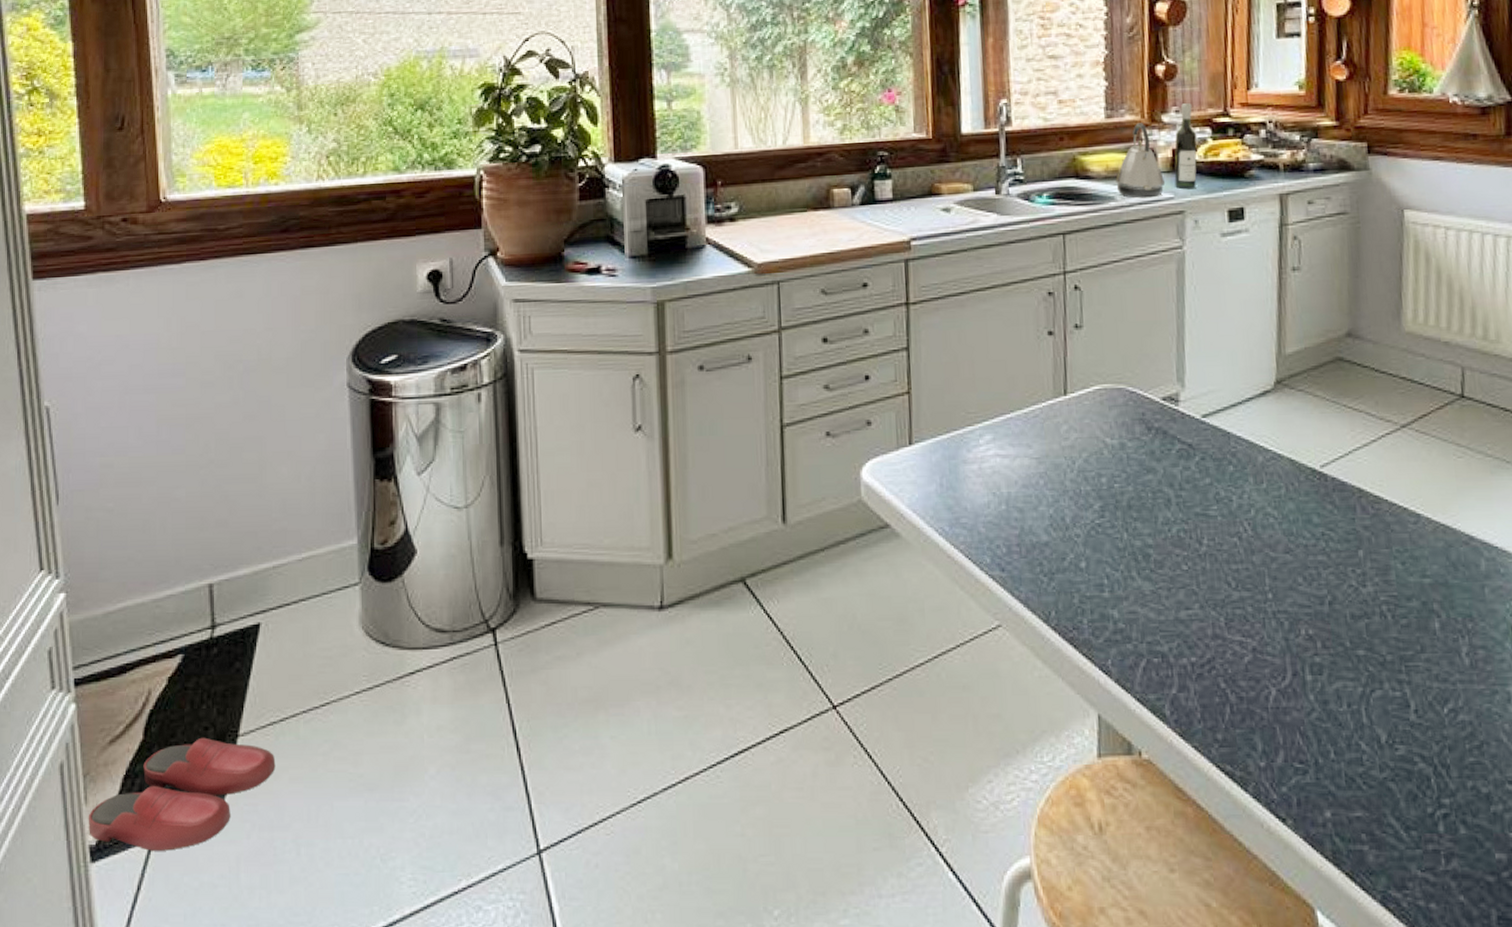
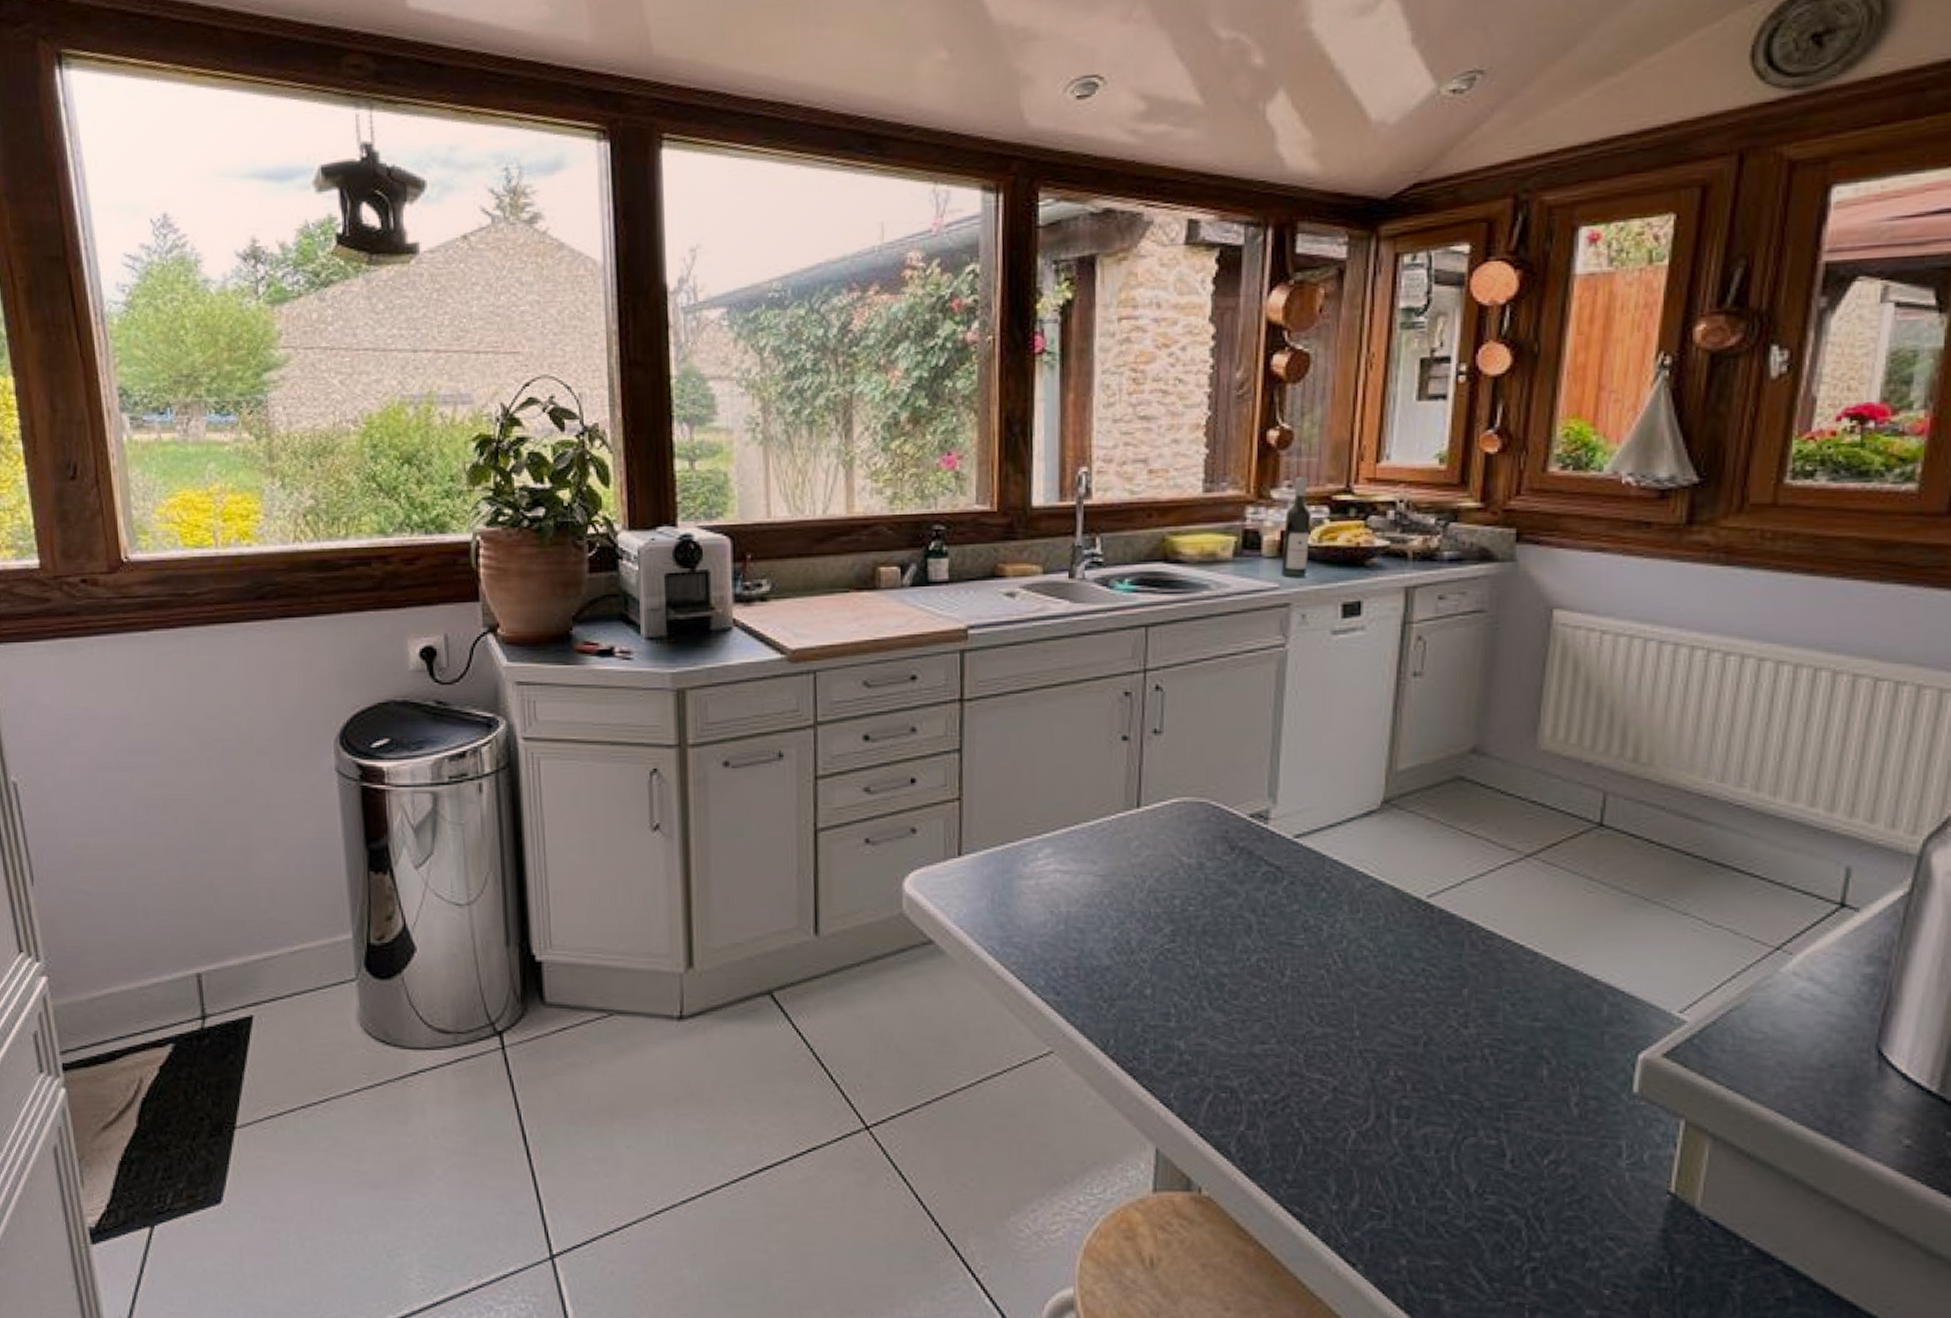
slippers: present [88,737,276,851] -> none [85,1127,275,1237]
kettle: present [1116,123,1165,199] -> none [1211,499,1269,588]

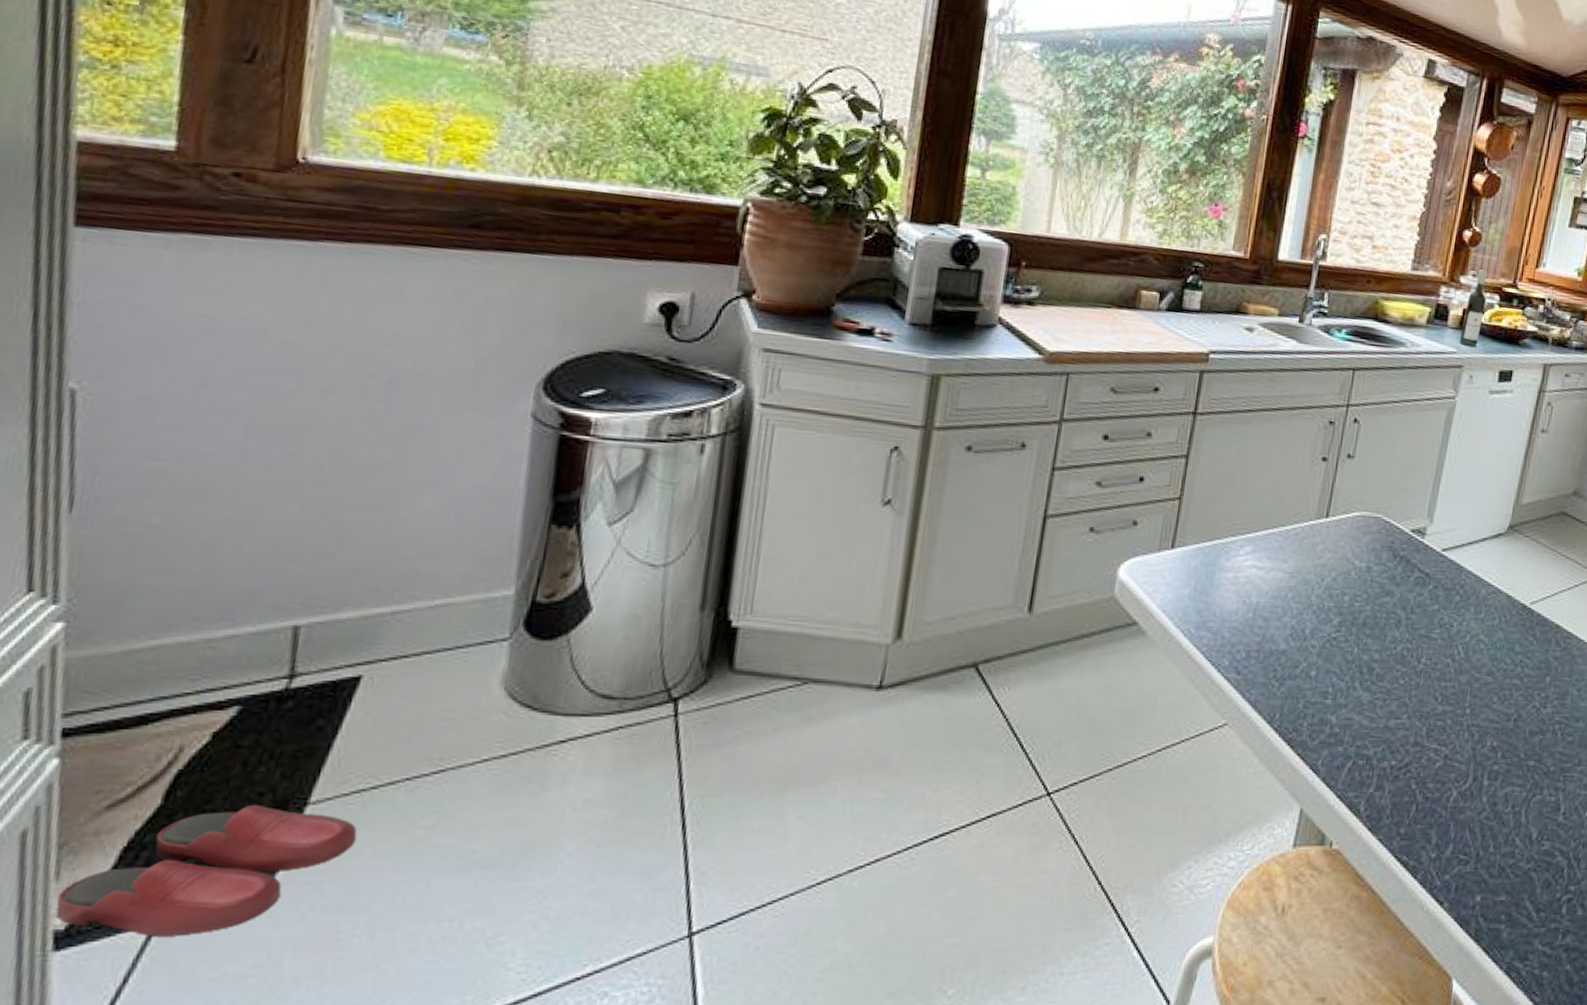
slippers: none [85,1127,275,1237] -> present [56,804,357,937]

